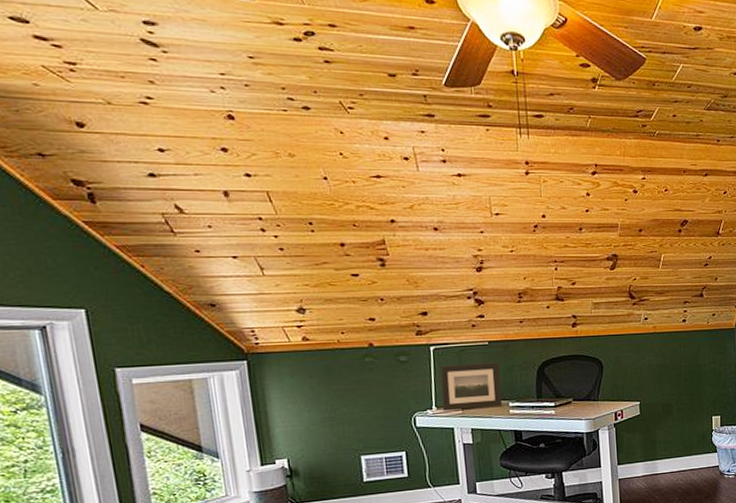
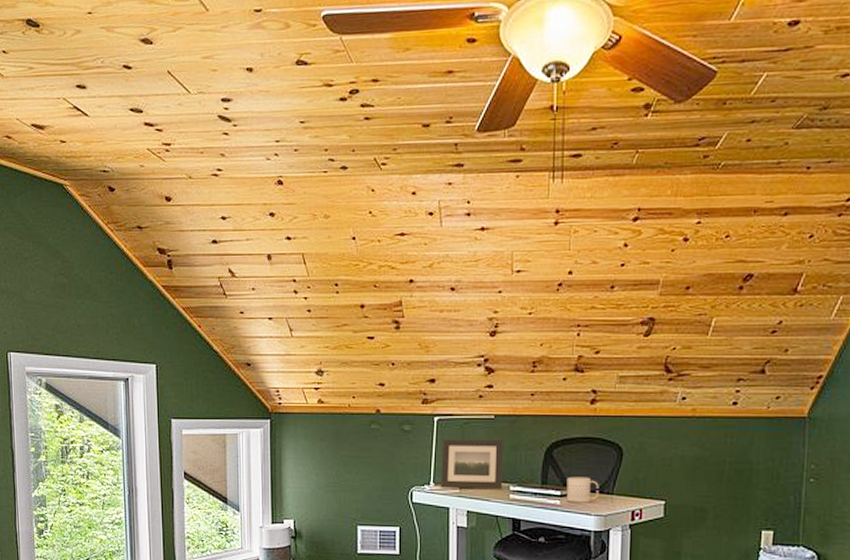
mug: none [558,388,587,411] -> present [566,476,599,503]

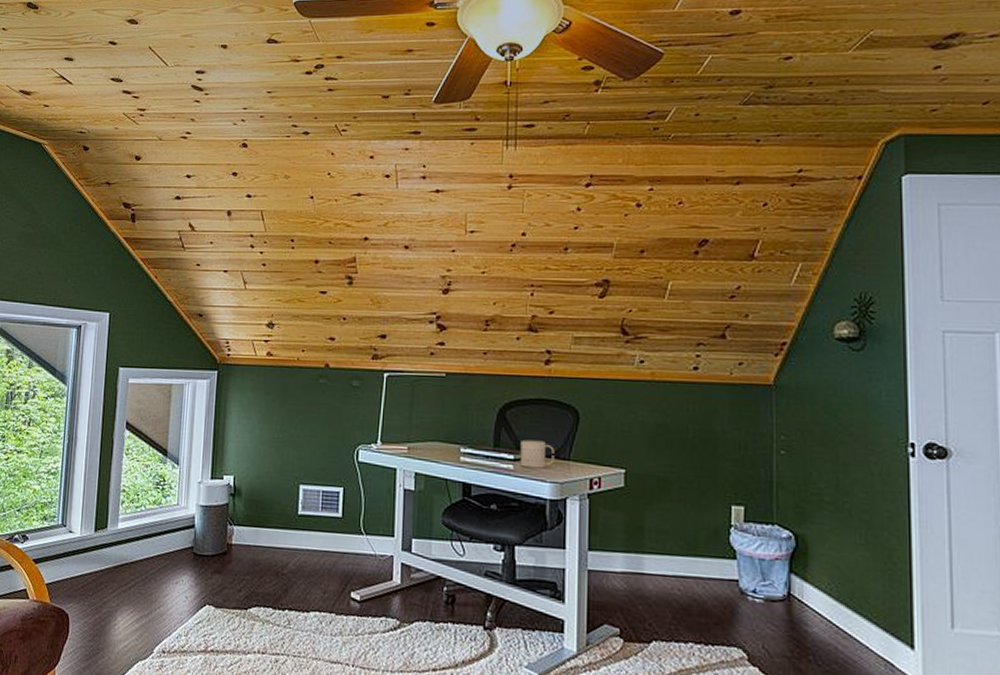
picture frame: present [441,438,504,490] -> none [388,396,455,452]

